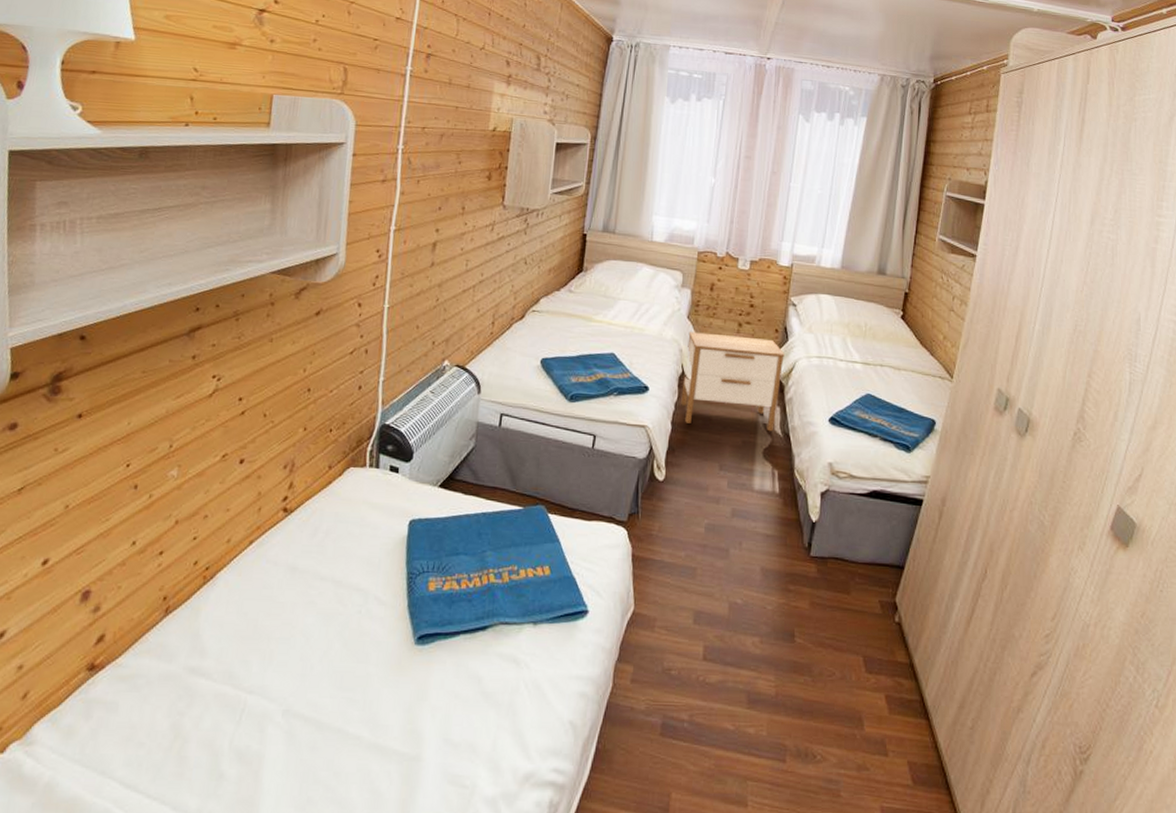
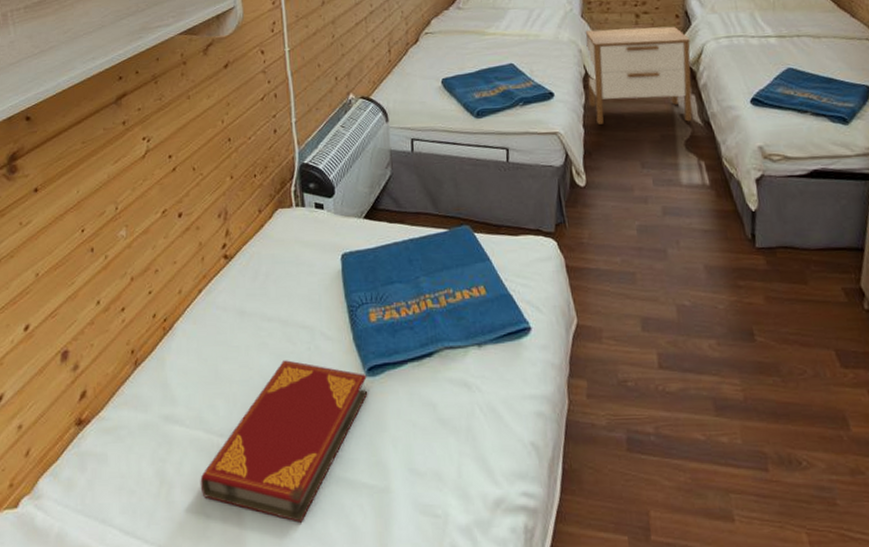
hardback book: none [218,621,416,786] -> present [200,360,368,523]

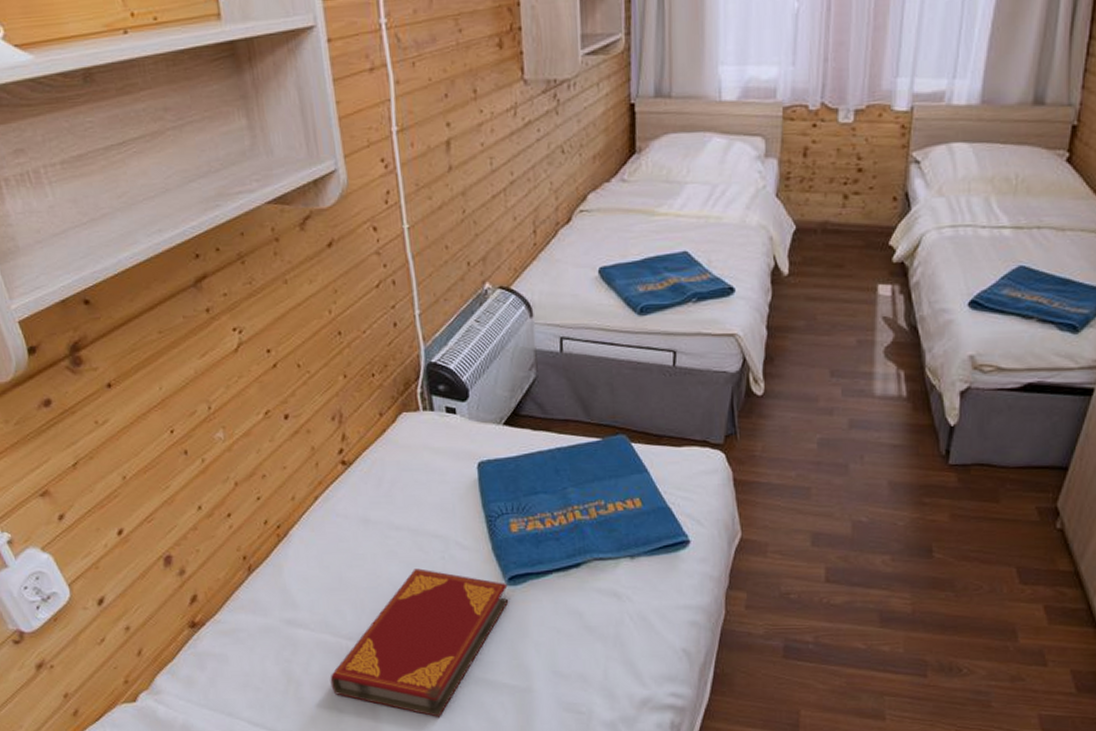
nightstand: present [585,26,693,124] -> none [776,211,907,326]

